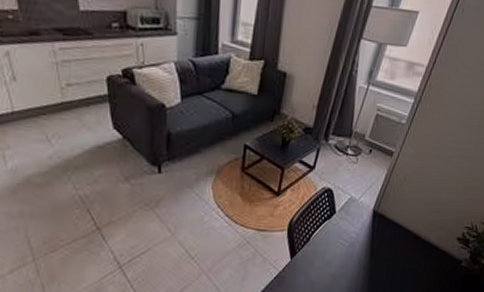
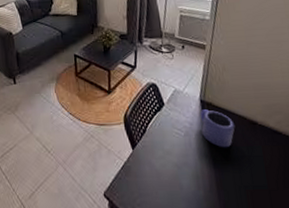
mug: none [366,221,400,261] -> present [200,109,235,148]

